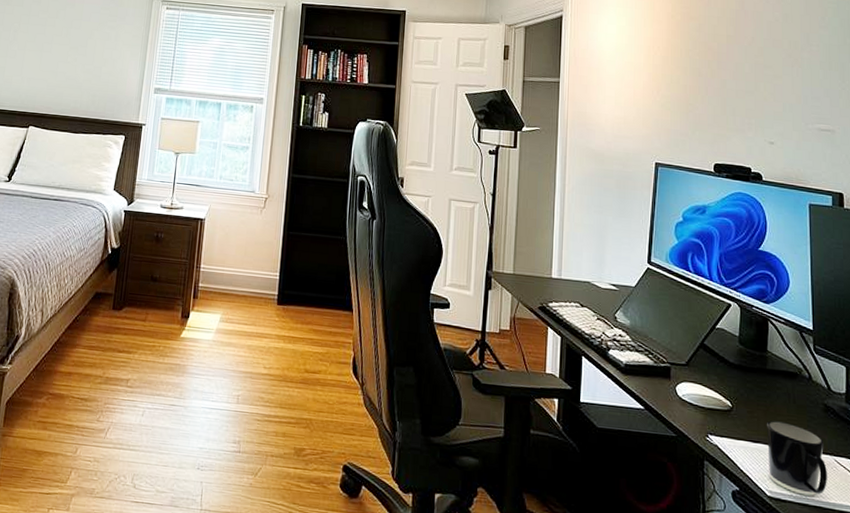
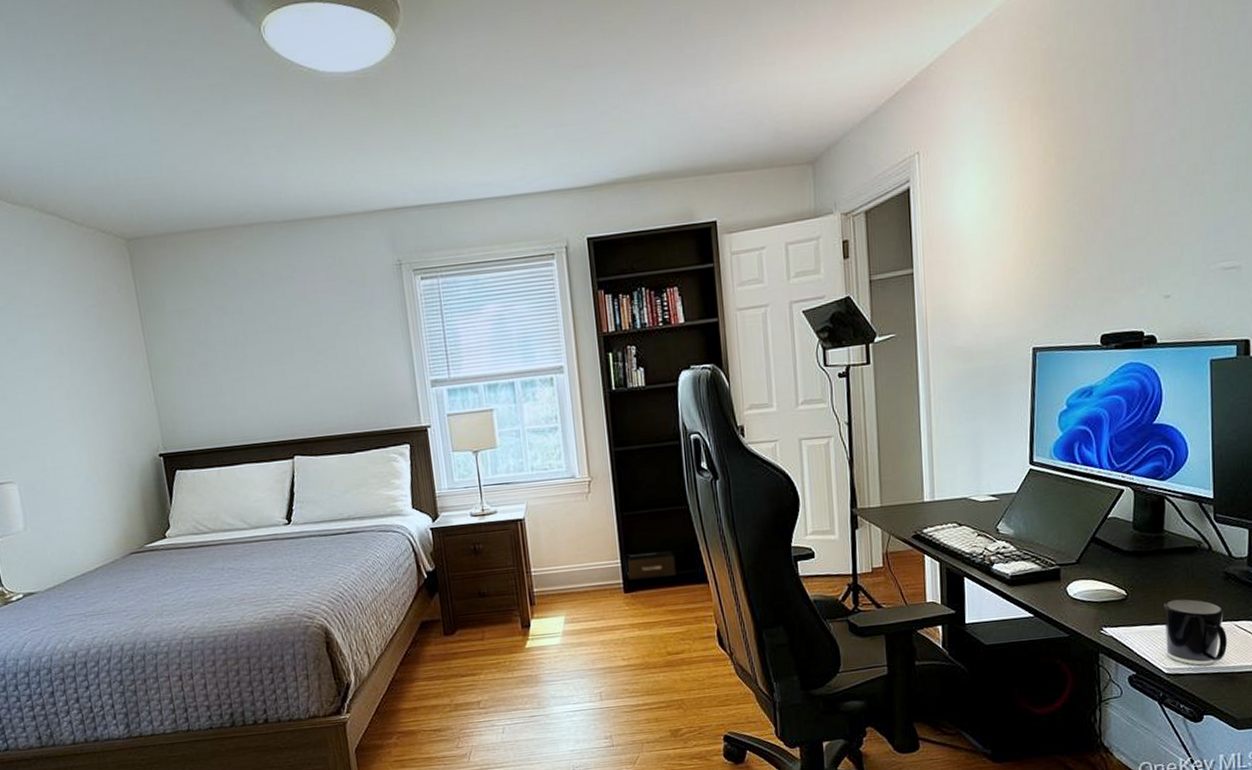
box: none [282,270,327,299] -> present [625,550,677,580]

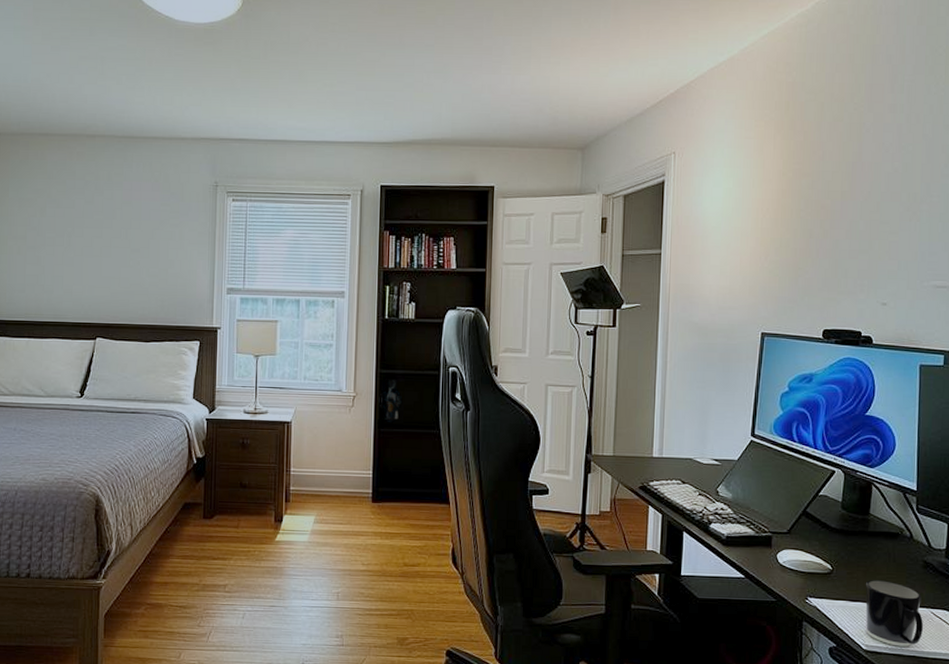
vase: none [617,456,644,506] -> present [379,379,403,423]
box: present [625,550,677,580] -> none [376,467,422,494]

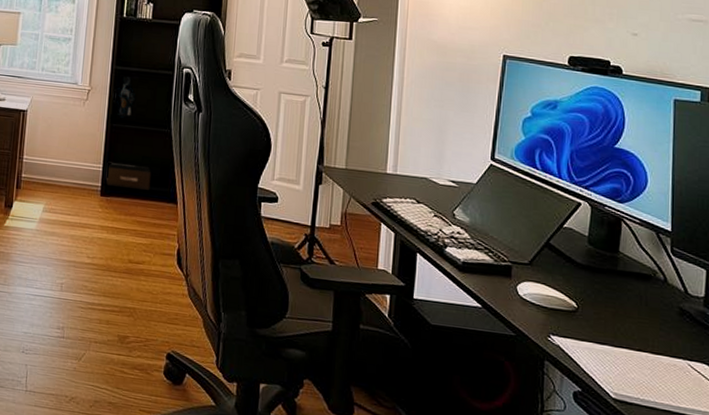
box: none [376,467,422,494] -> present [105,161,151,191]
mug: present [865,580,923,647] -> none [614,323,679,400]

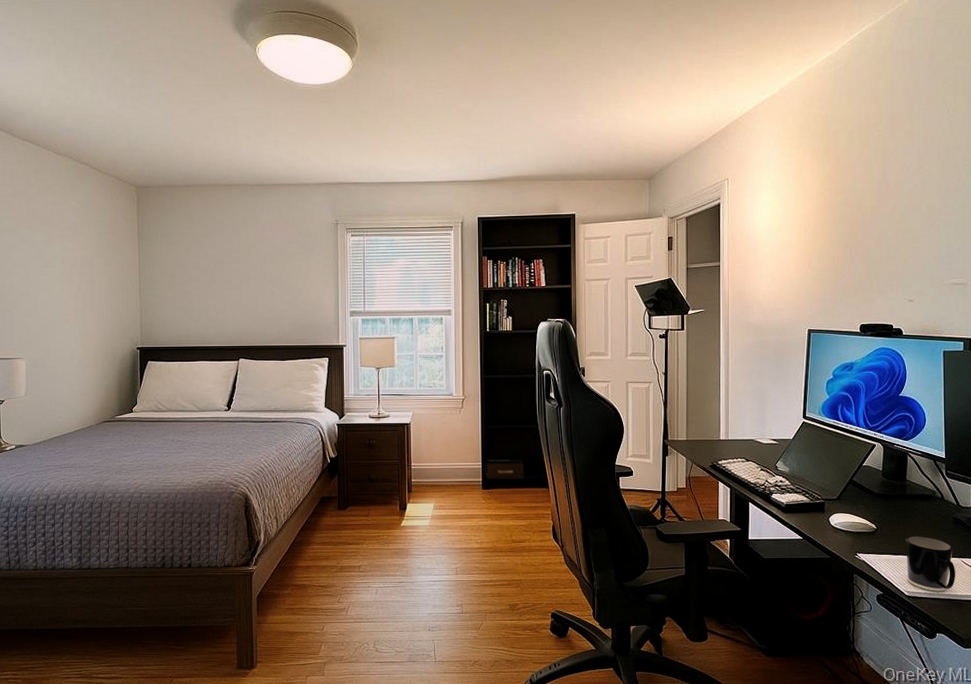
vase: present [112,75,136,119] -> none [484,383,505,421]
mug: none [614,323,679,400] -> present [906,536,955,592]

